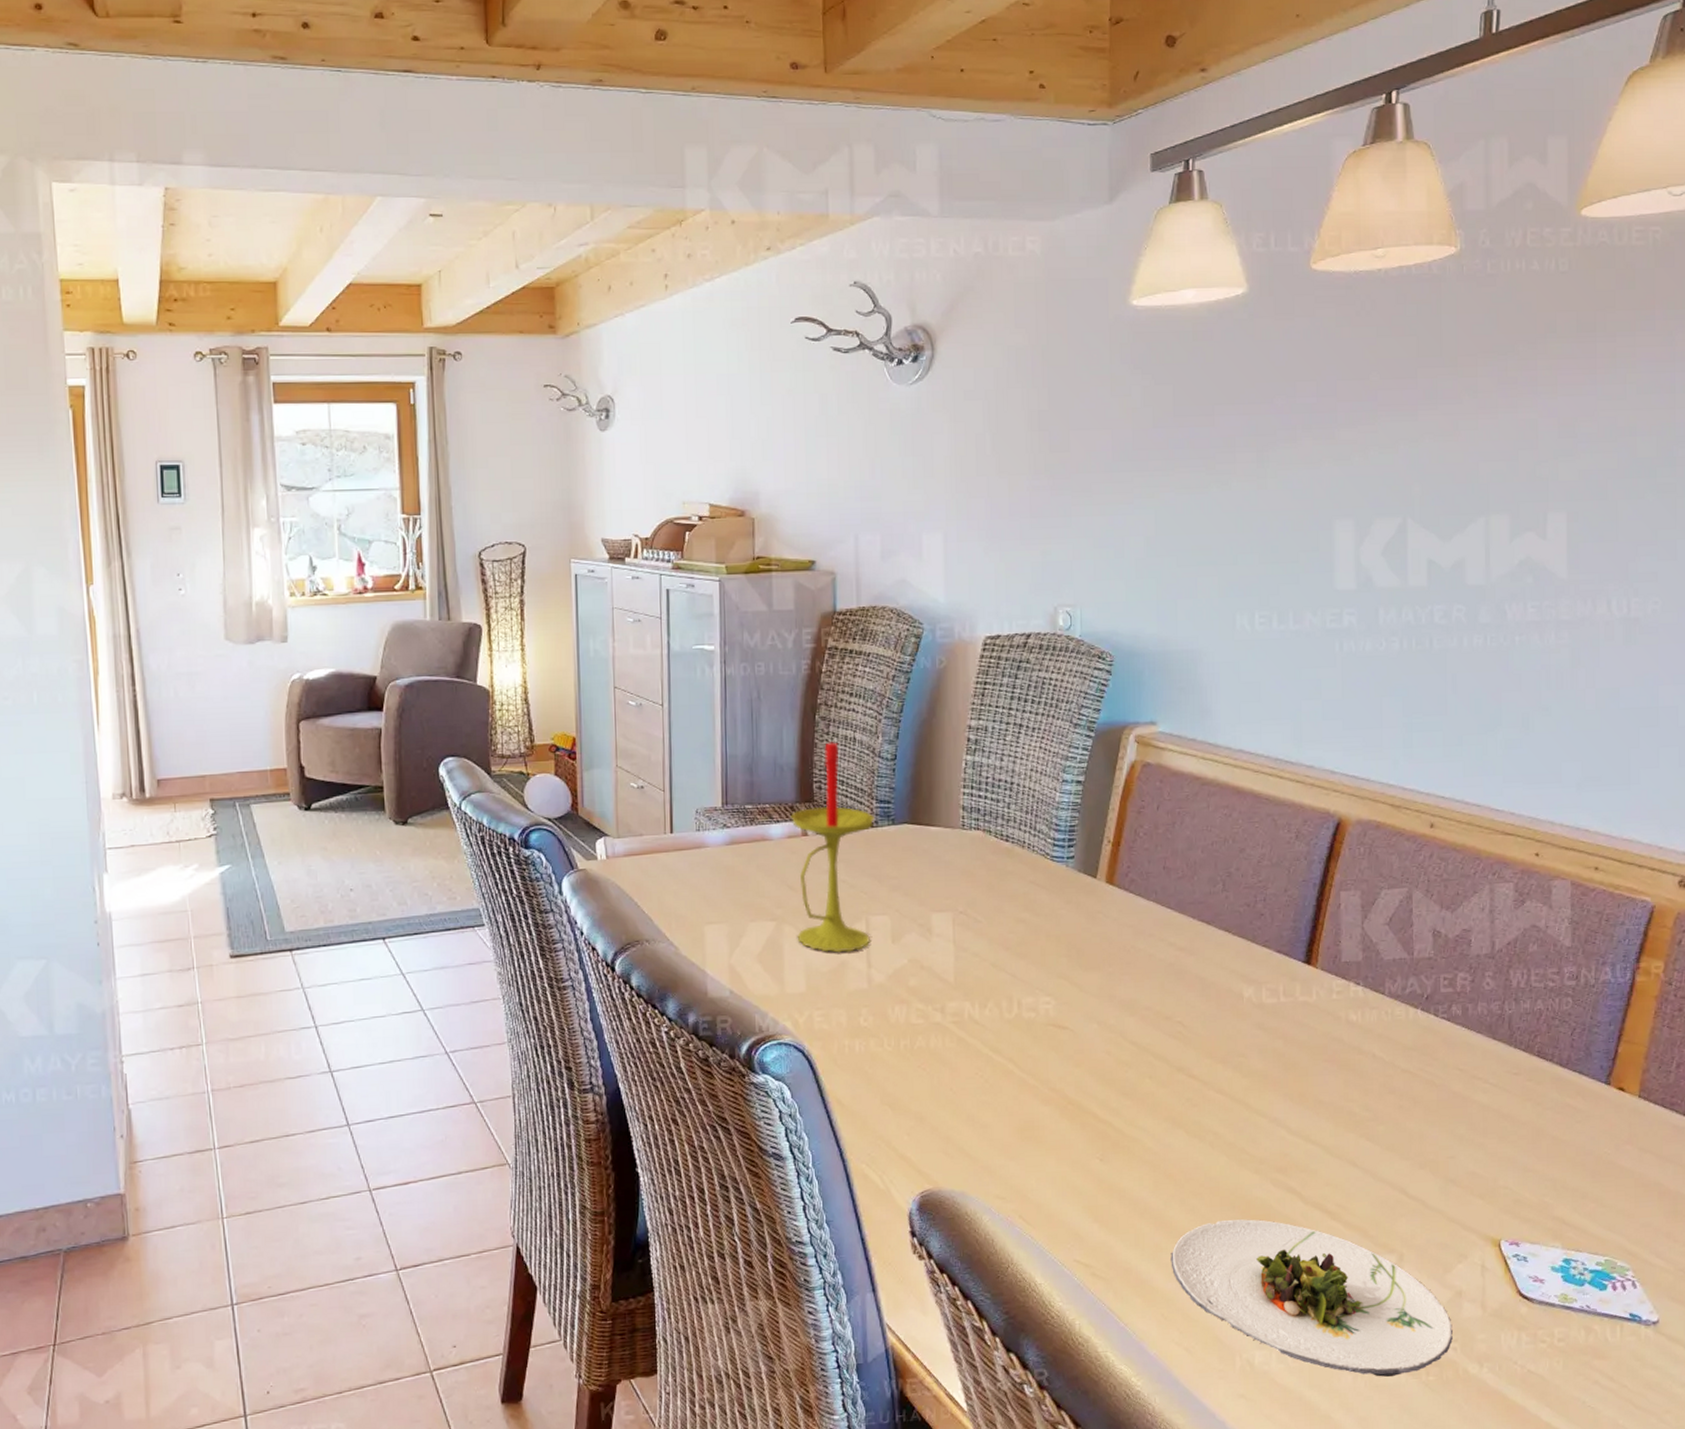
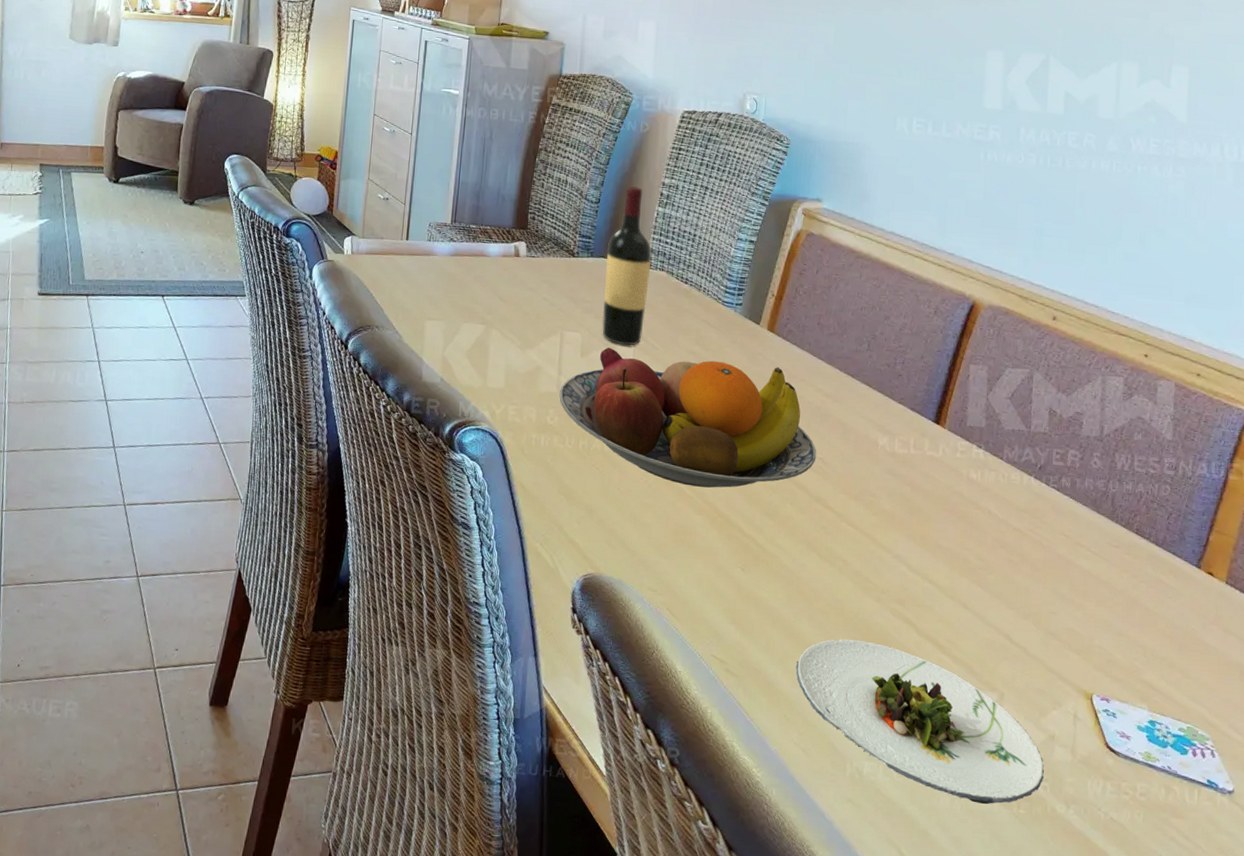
candle: present [791,741,875,953] -> none [501,181,577,360]
fruit bowl: none [871,924,1174,1074] -> present [559,347,817,488]
wine bottle: none [911,733,964,924] -> present [602,186,652,346]

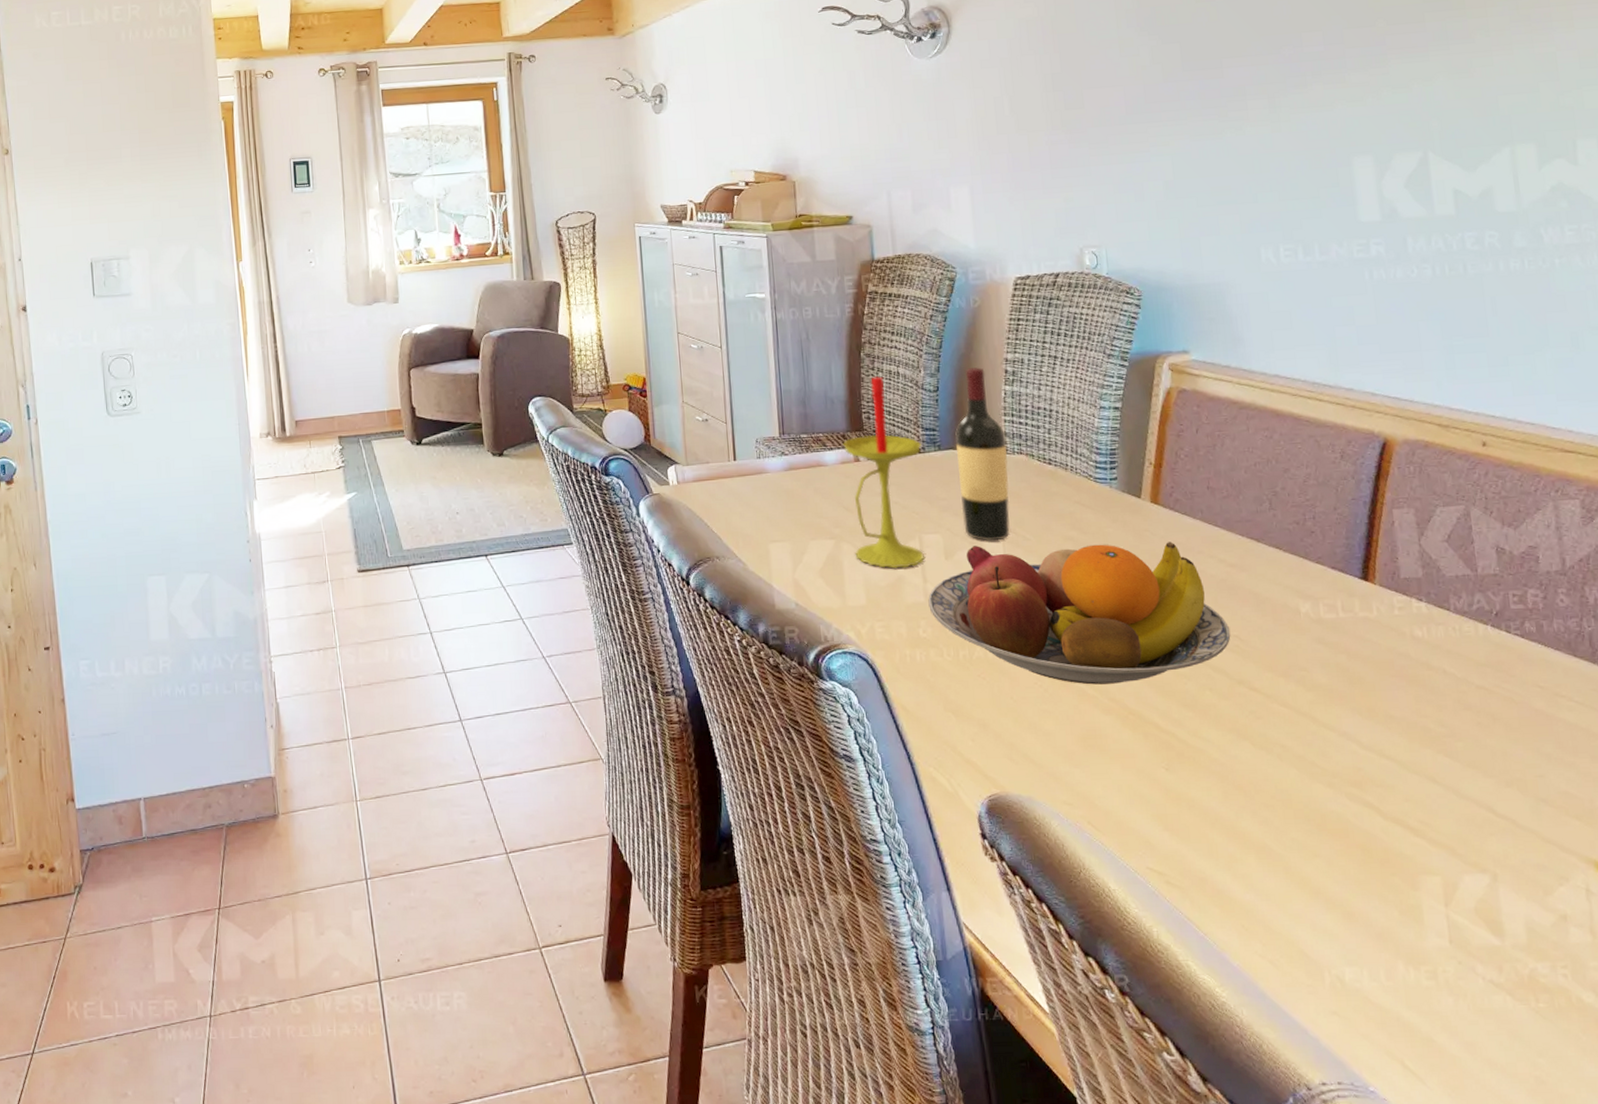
candle: none [501,181,577,360] -> present [843,375,926,569]
salad plate: present [796,639,1044,804] -> none [1246,833,1562,1001]

